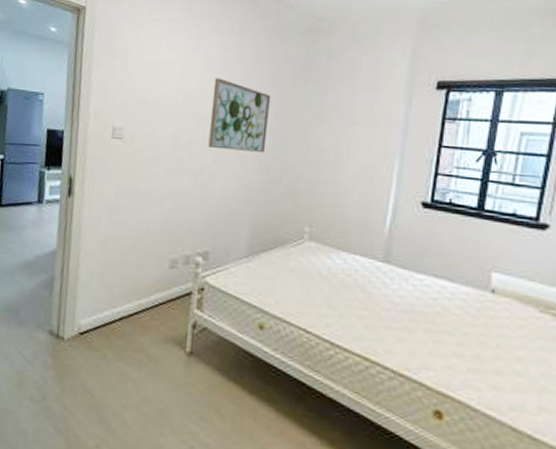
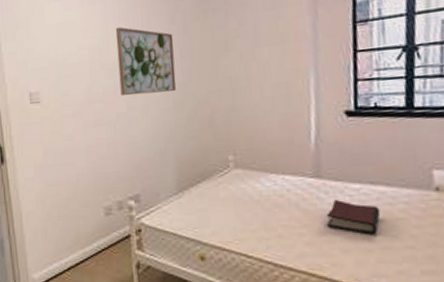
hardback book: none [388,286,439,328] -> present [326,199,381,235]

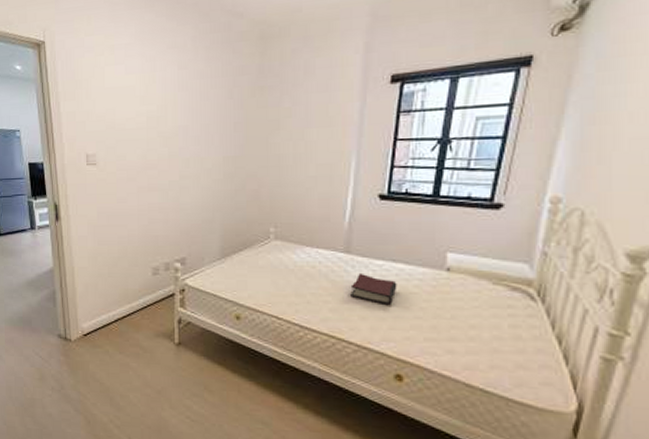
wall art: present [115,27,177,96] -> none [174,96,229,165]

